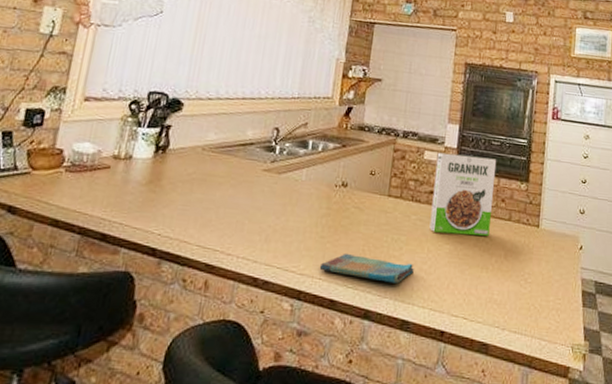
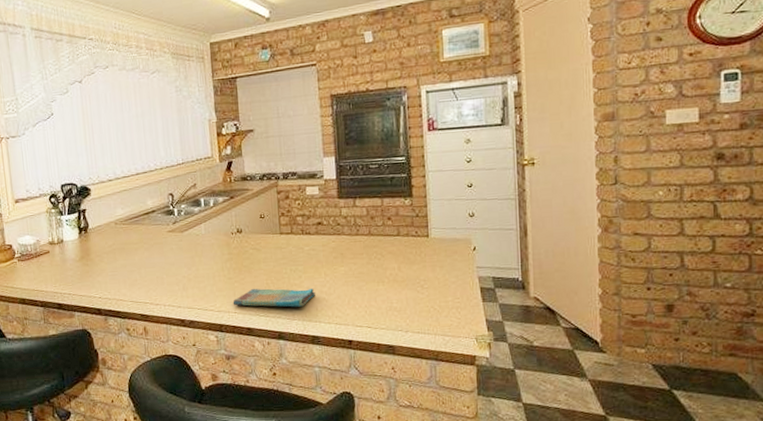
cereal box: present [429,152,497,236] -> none [318,181,380,258]

